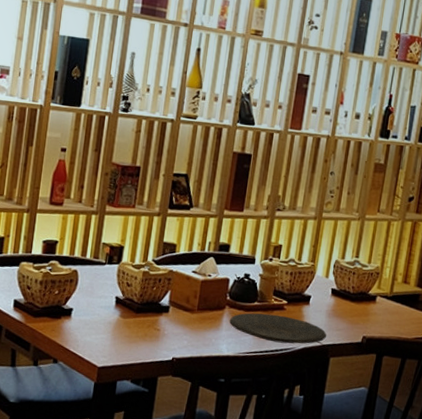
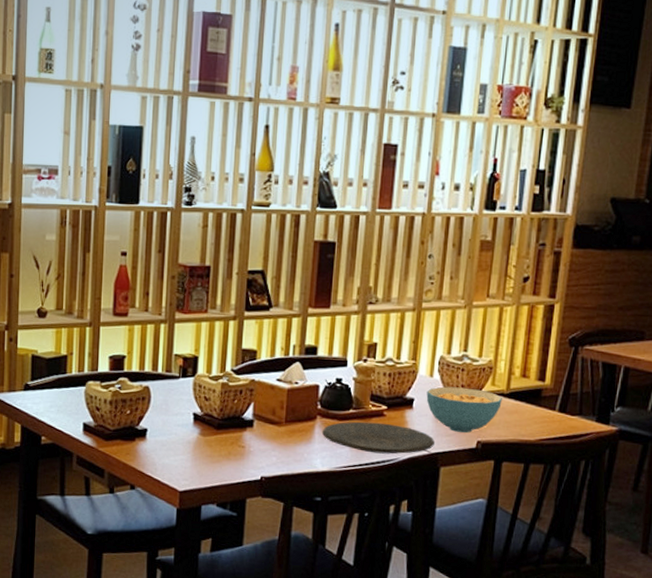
cereal bowl: none [321,287,386,329] -> present [426,386,502,433]

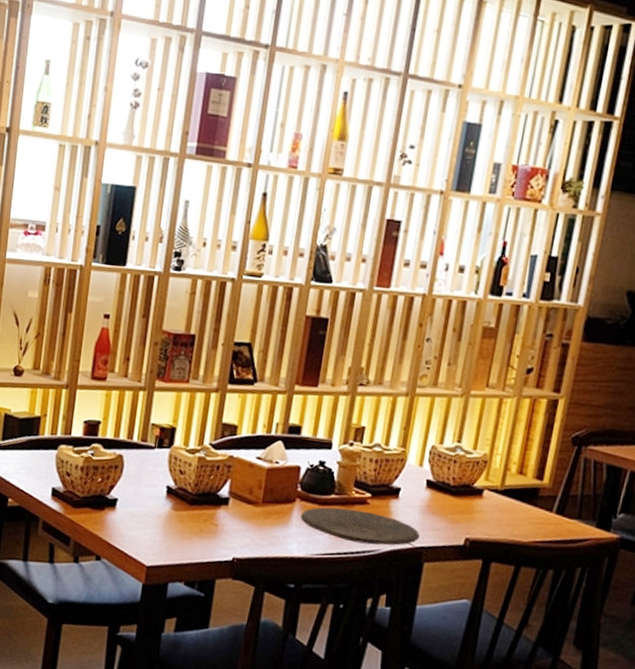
cereal bowl: present [426,386,502,433] -> none [413,477,496,529]

